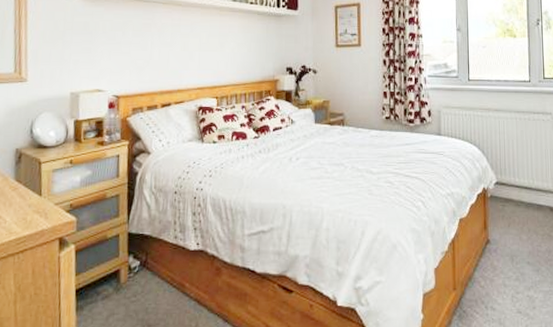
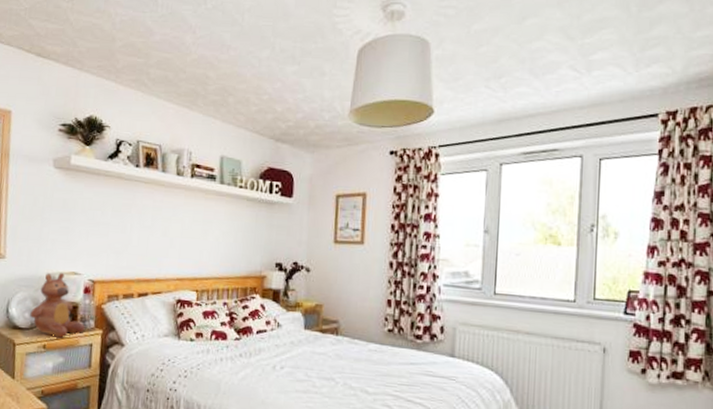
teddy bear: none [55,90,112,152] -> present [30,272,85,338]

